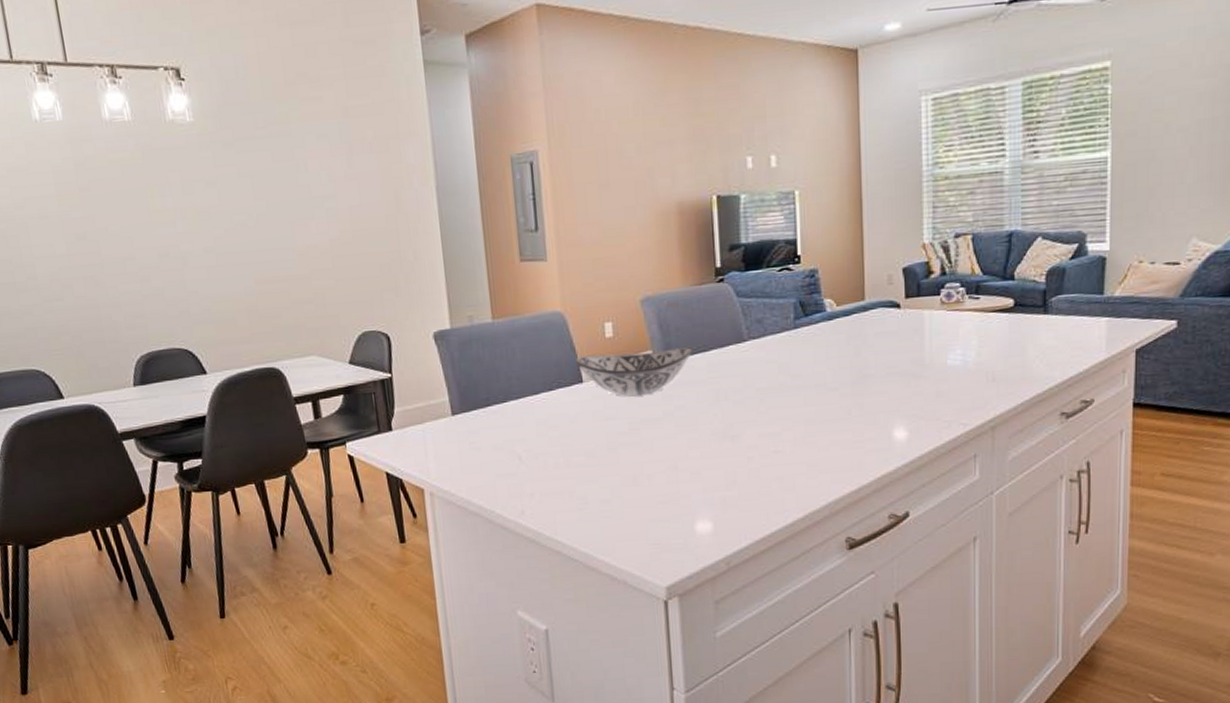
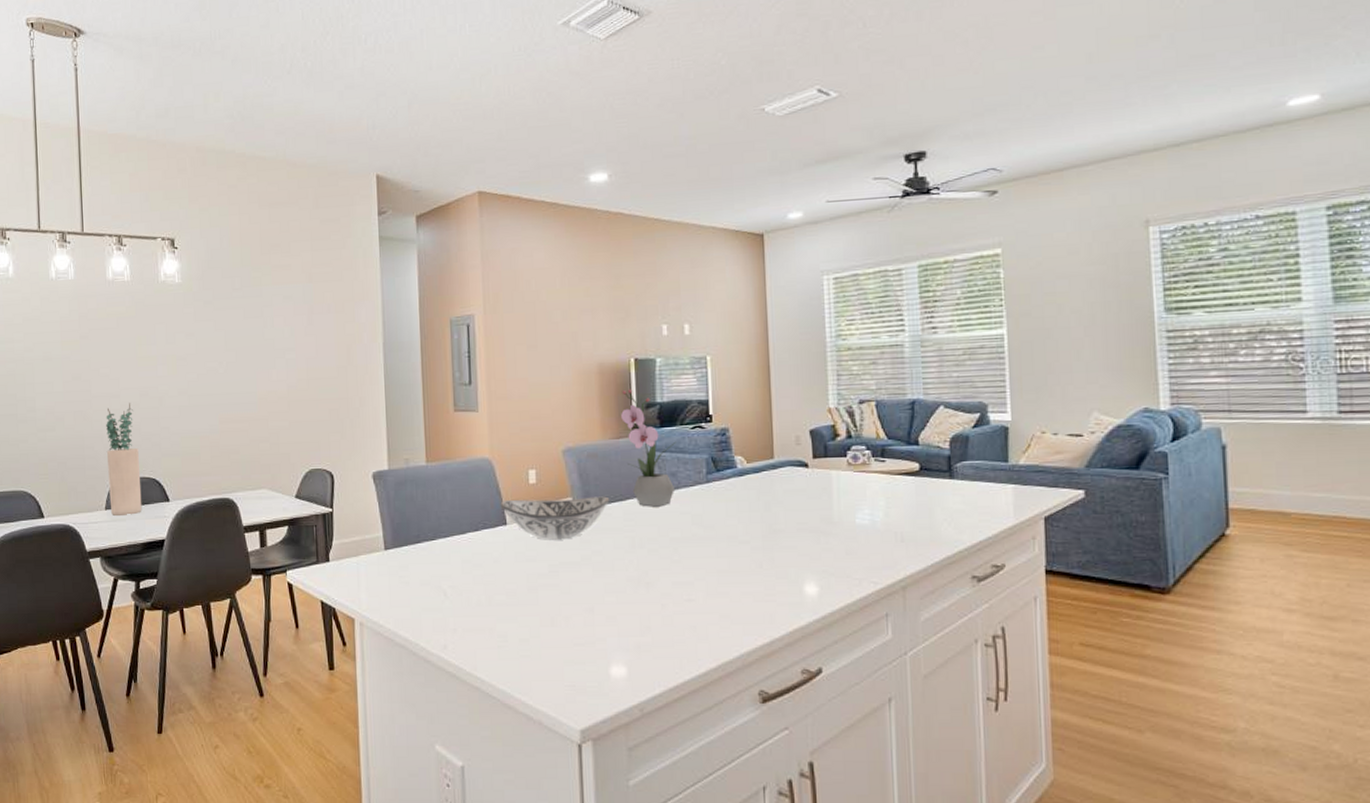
vase: none [121,265,177,394] -> present [106,403,142,517]
flower arrangement: none [703,230,762,357] -> present [621,389,676,507]

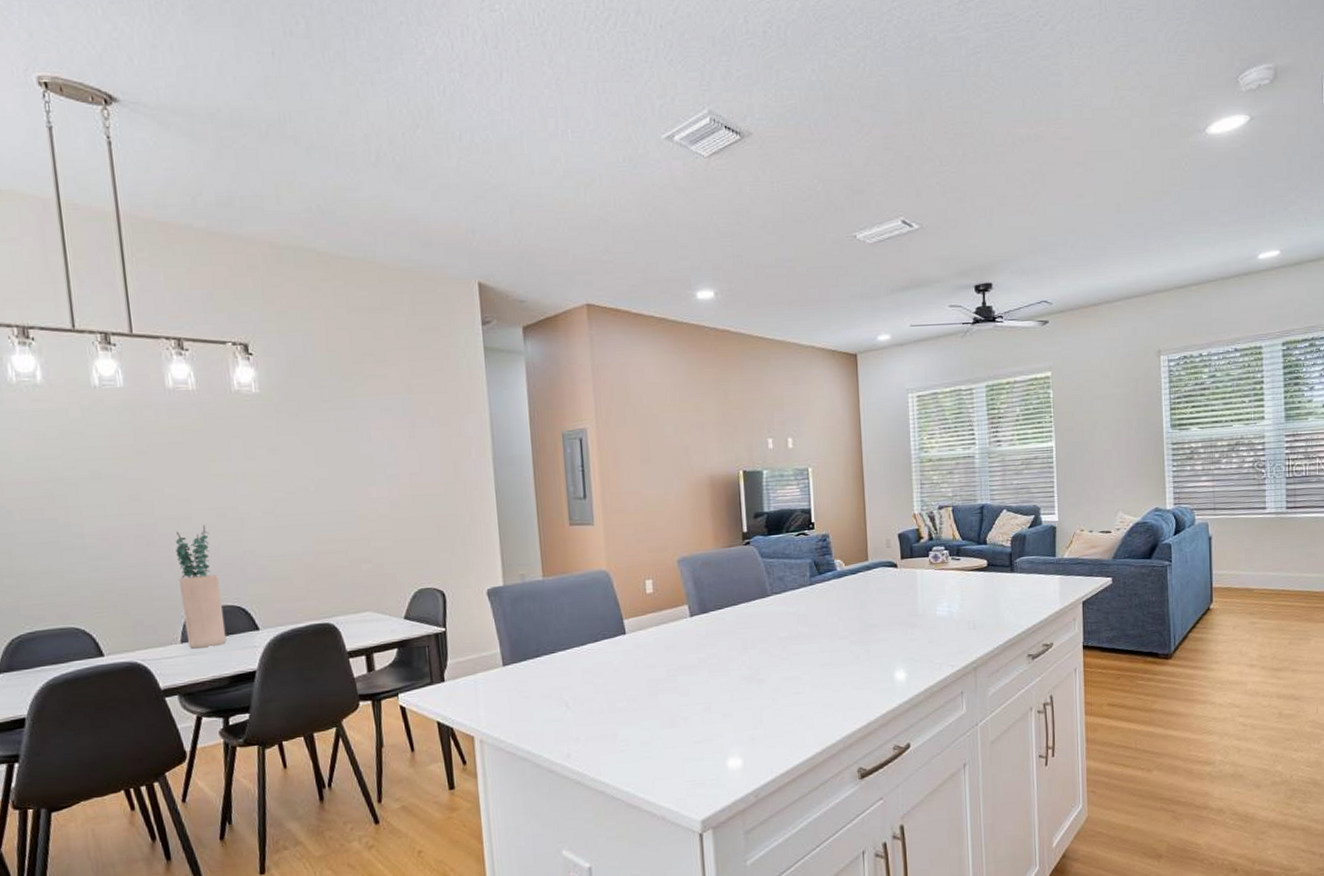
decorative bowl: present [500,496,610,540] -> none [618,602,723,647]
flower arrangement: present [621,389,676,507] -> none [732,500,783,610]

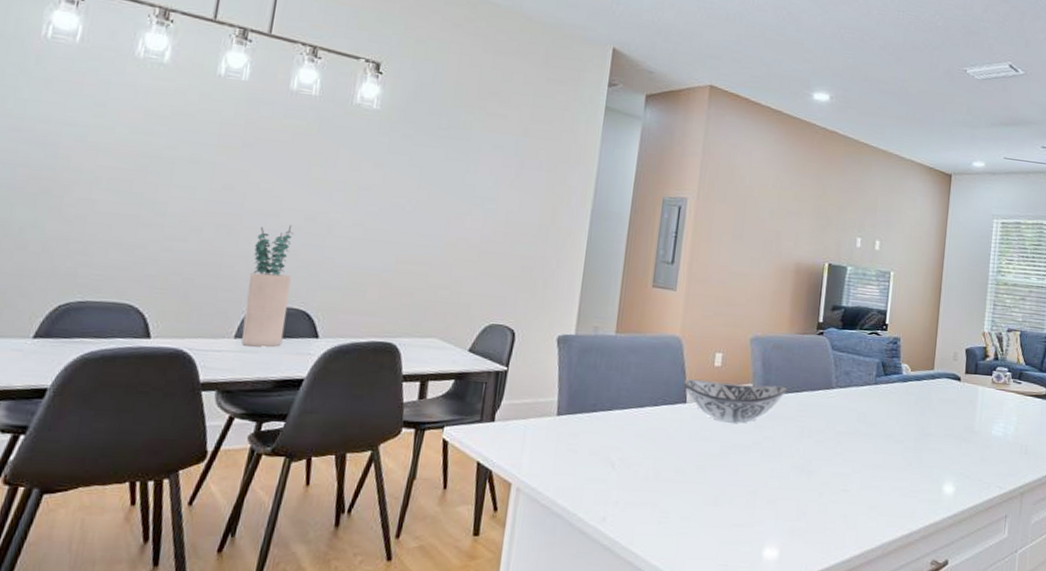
decorative bowl: none [618,602,723,647] -> present [683,378,787,424]

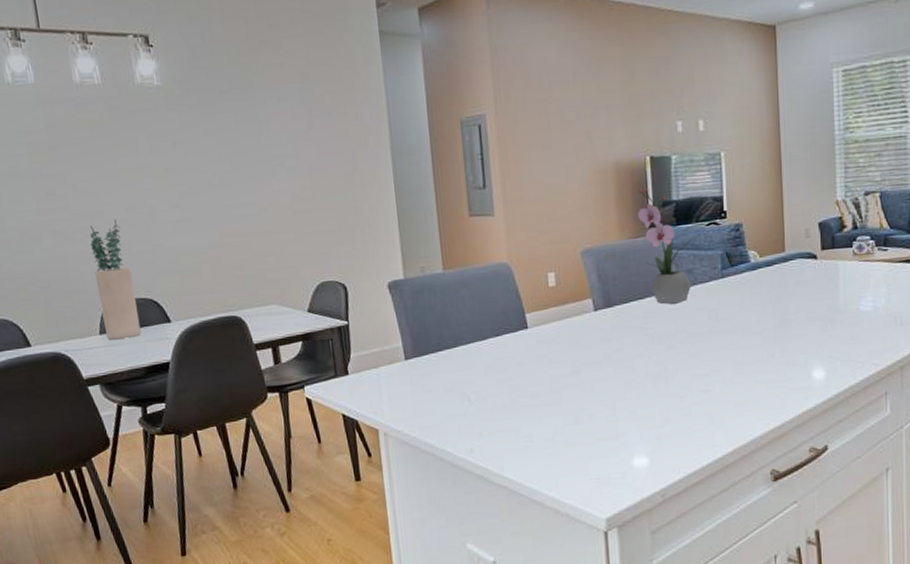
decorative bowl: present [683,378,787,424] -> none [520,295,629,342]
flower arrangement: none [808,290,854,402] -> present [638,188,692,304]

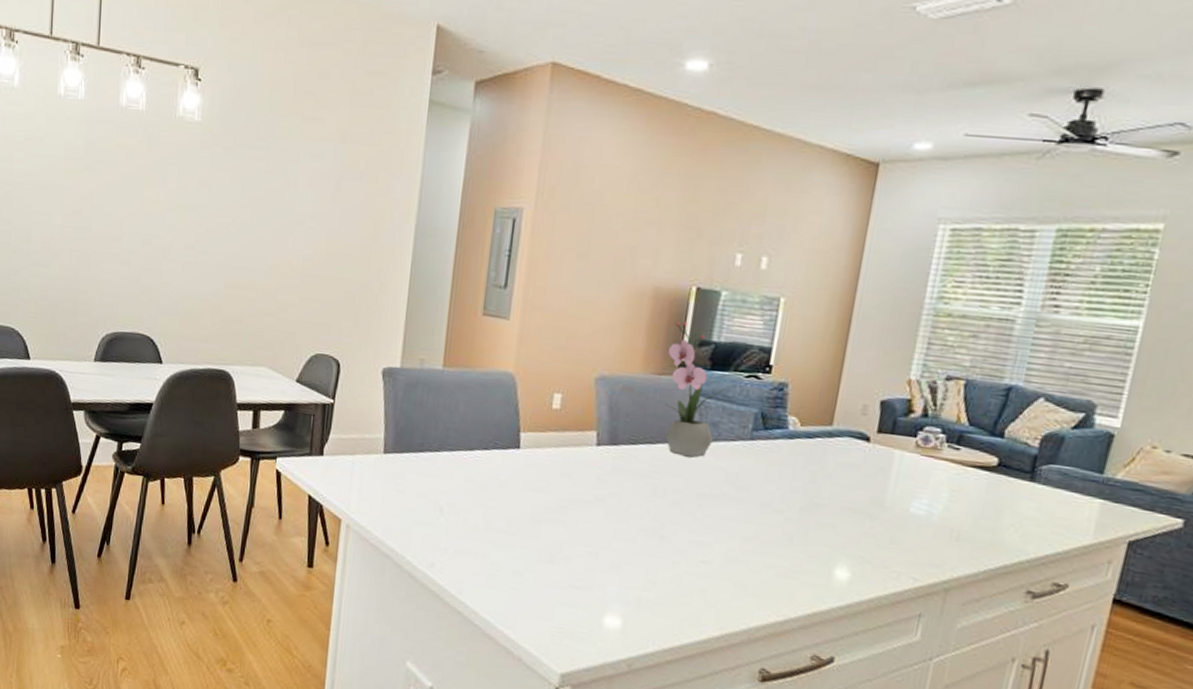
vase: present [89,219,142,341] -> none [99,249,135,372]

